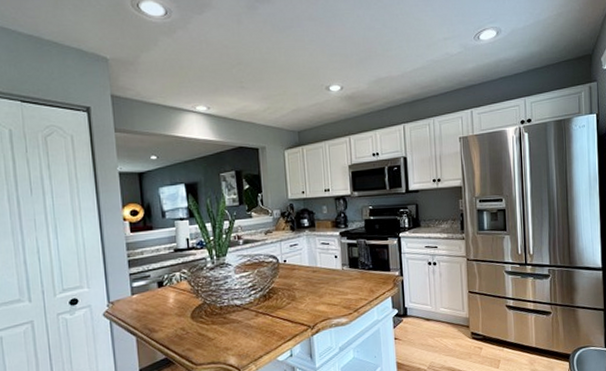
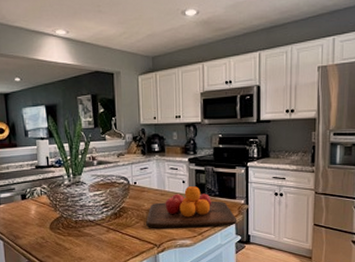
chopping board: none [298,261,393,309] -> present [146,186,237,228]

